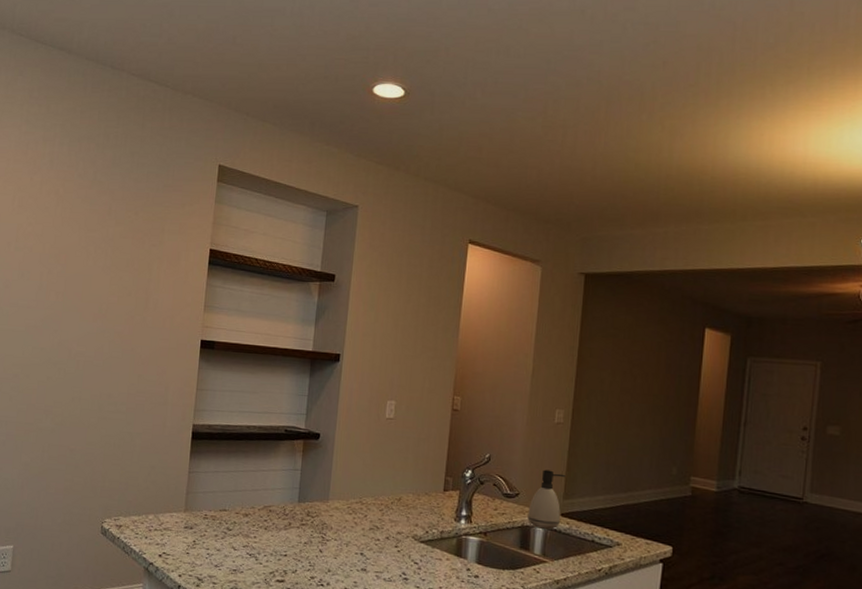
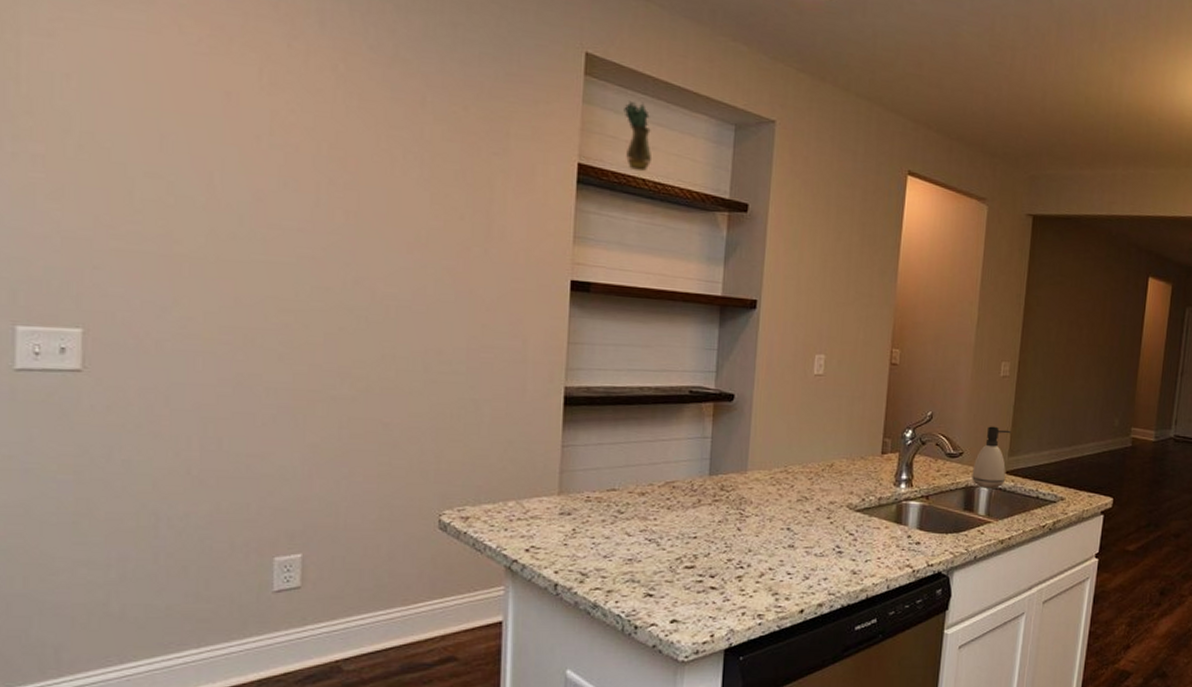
vase: none [244,198,264,253] -> present [624,100,653,172]

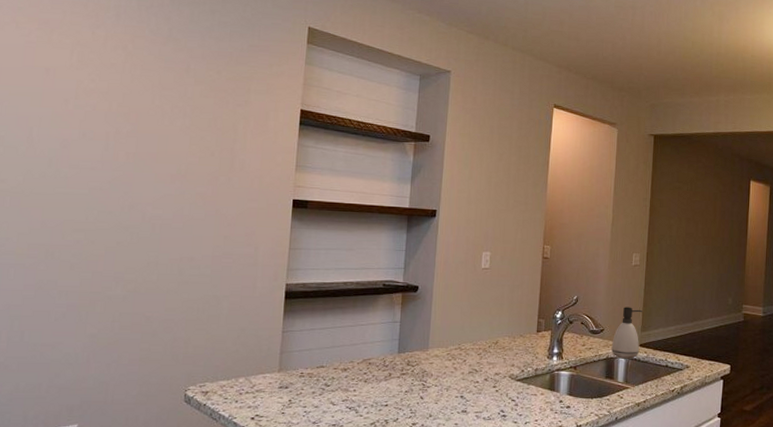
vase: present [624,100,653,172] -> none [336,61,357,114]

